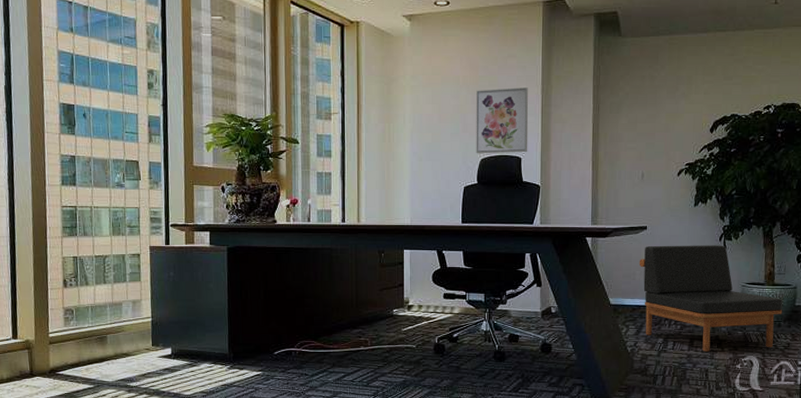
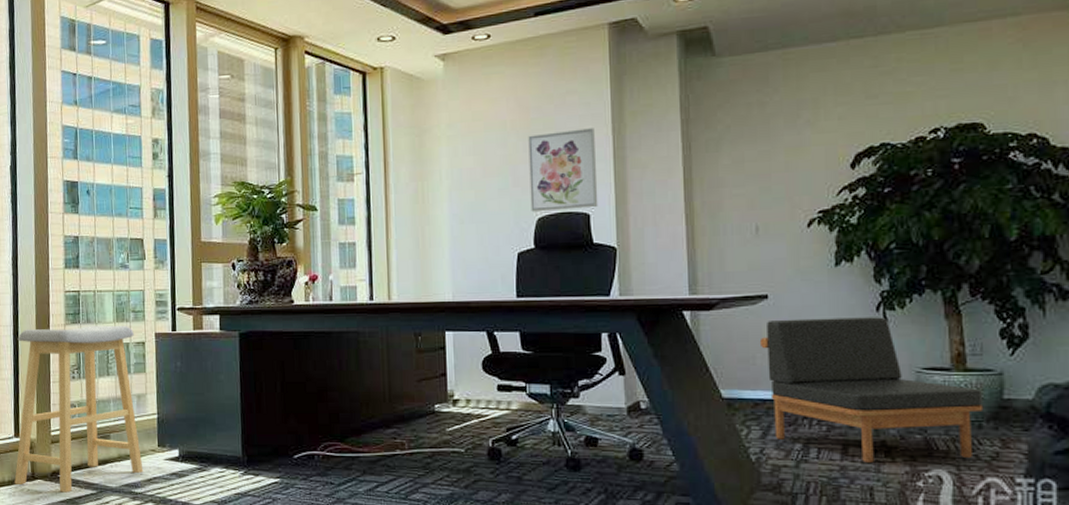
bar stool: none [13,238,138,388] -> present [14,325,144,493]

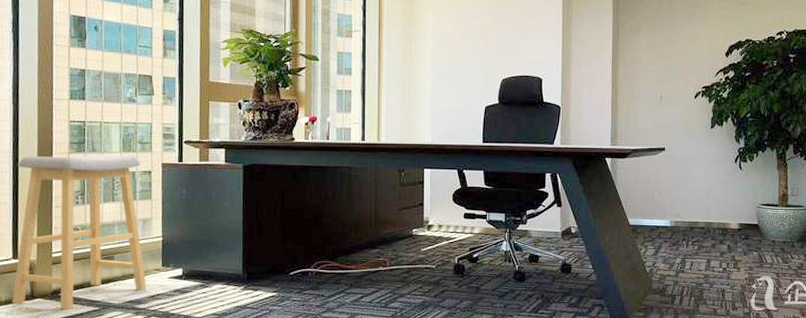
wall art: present [528,128,598,212] -> none [497,9,549,74]
armless chair: present [759,317,984,463] -> none [657,166,796,272]

